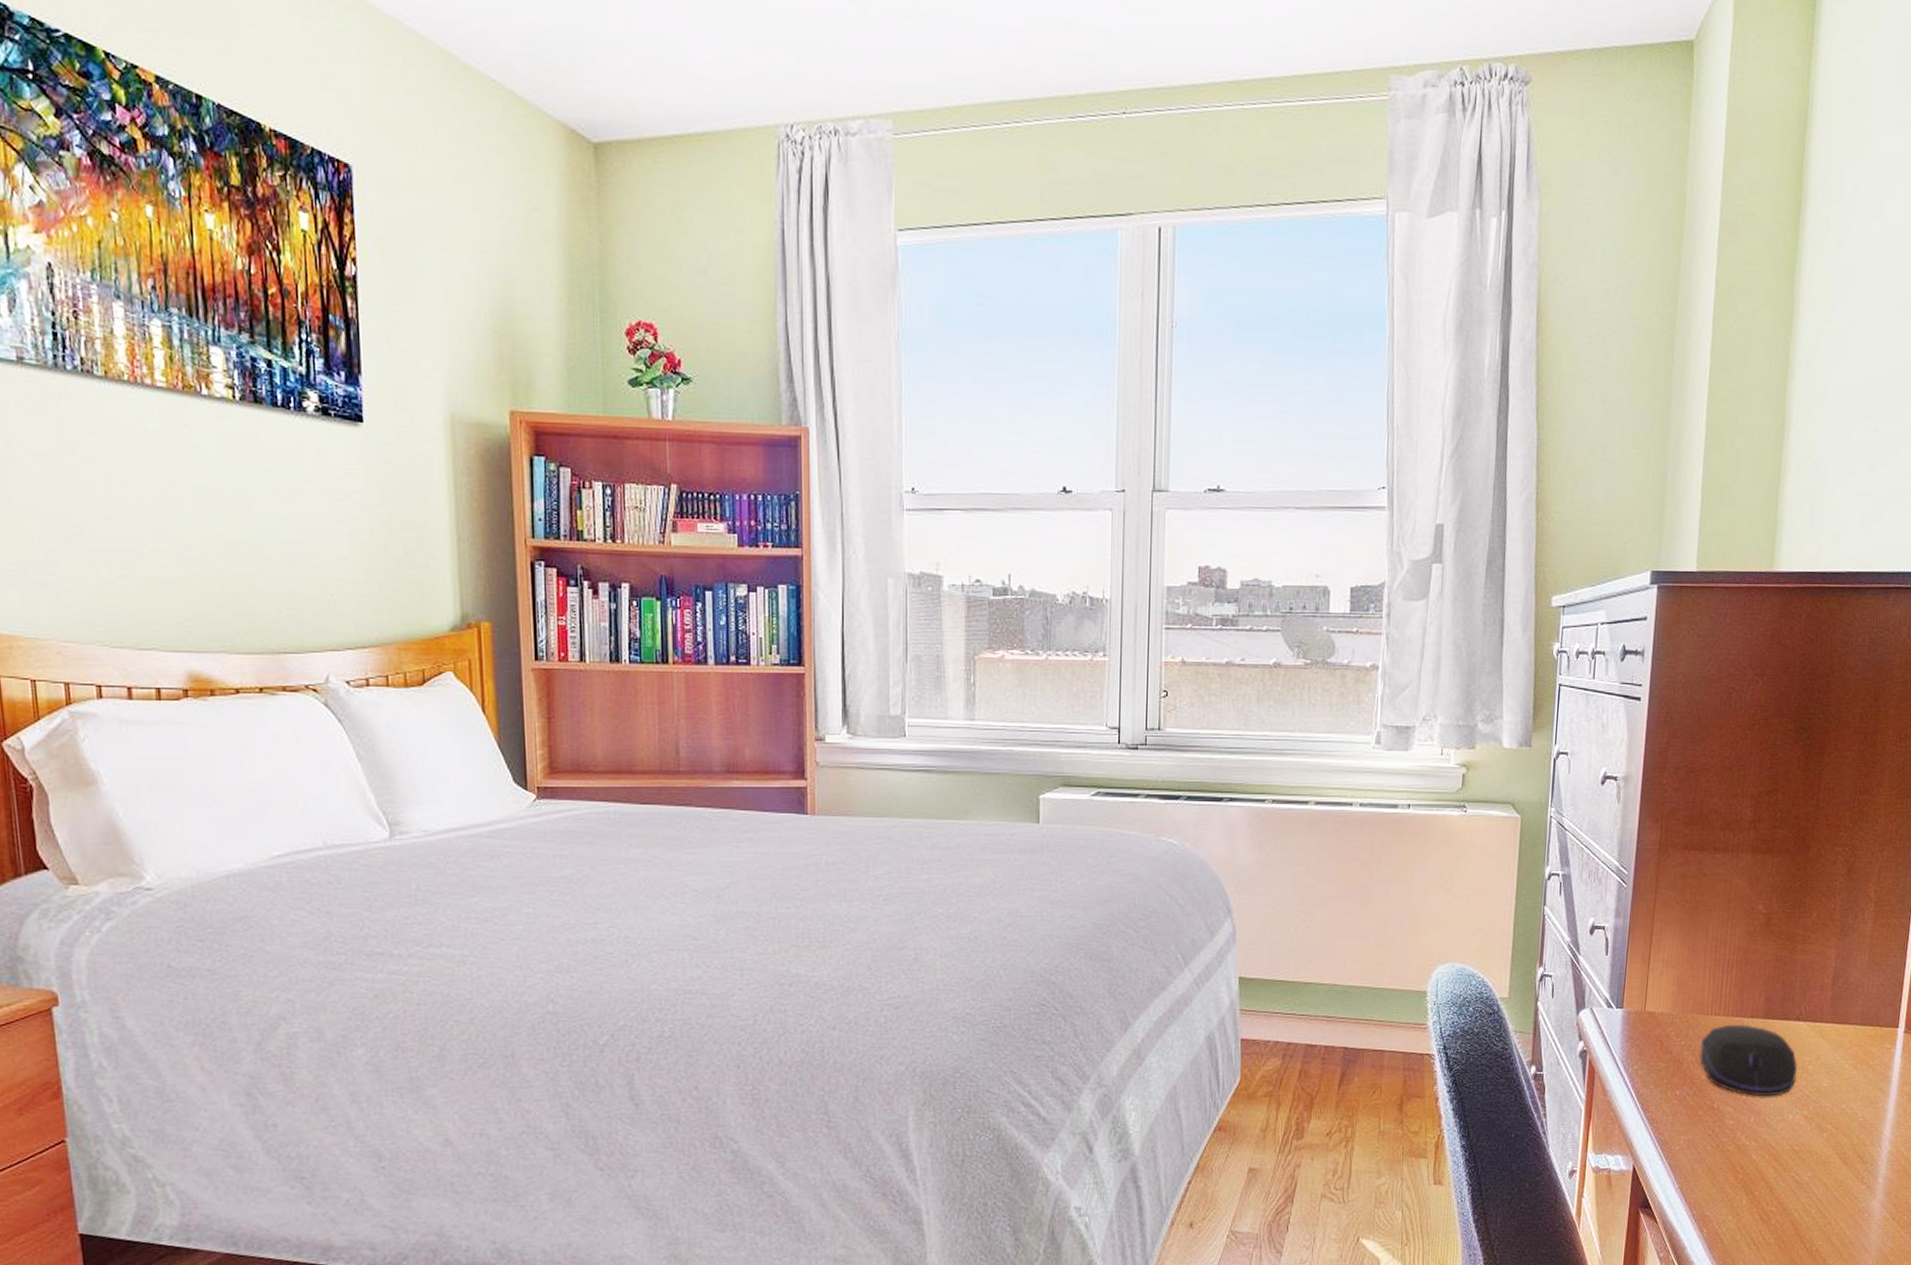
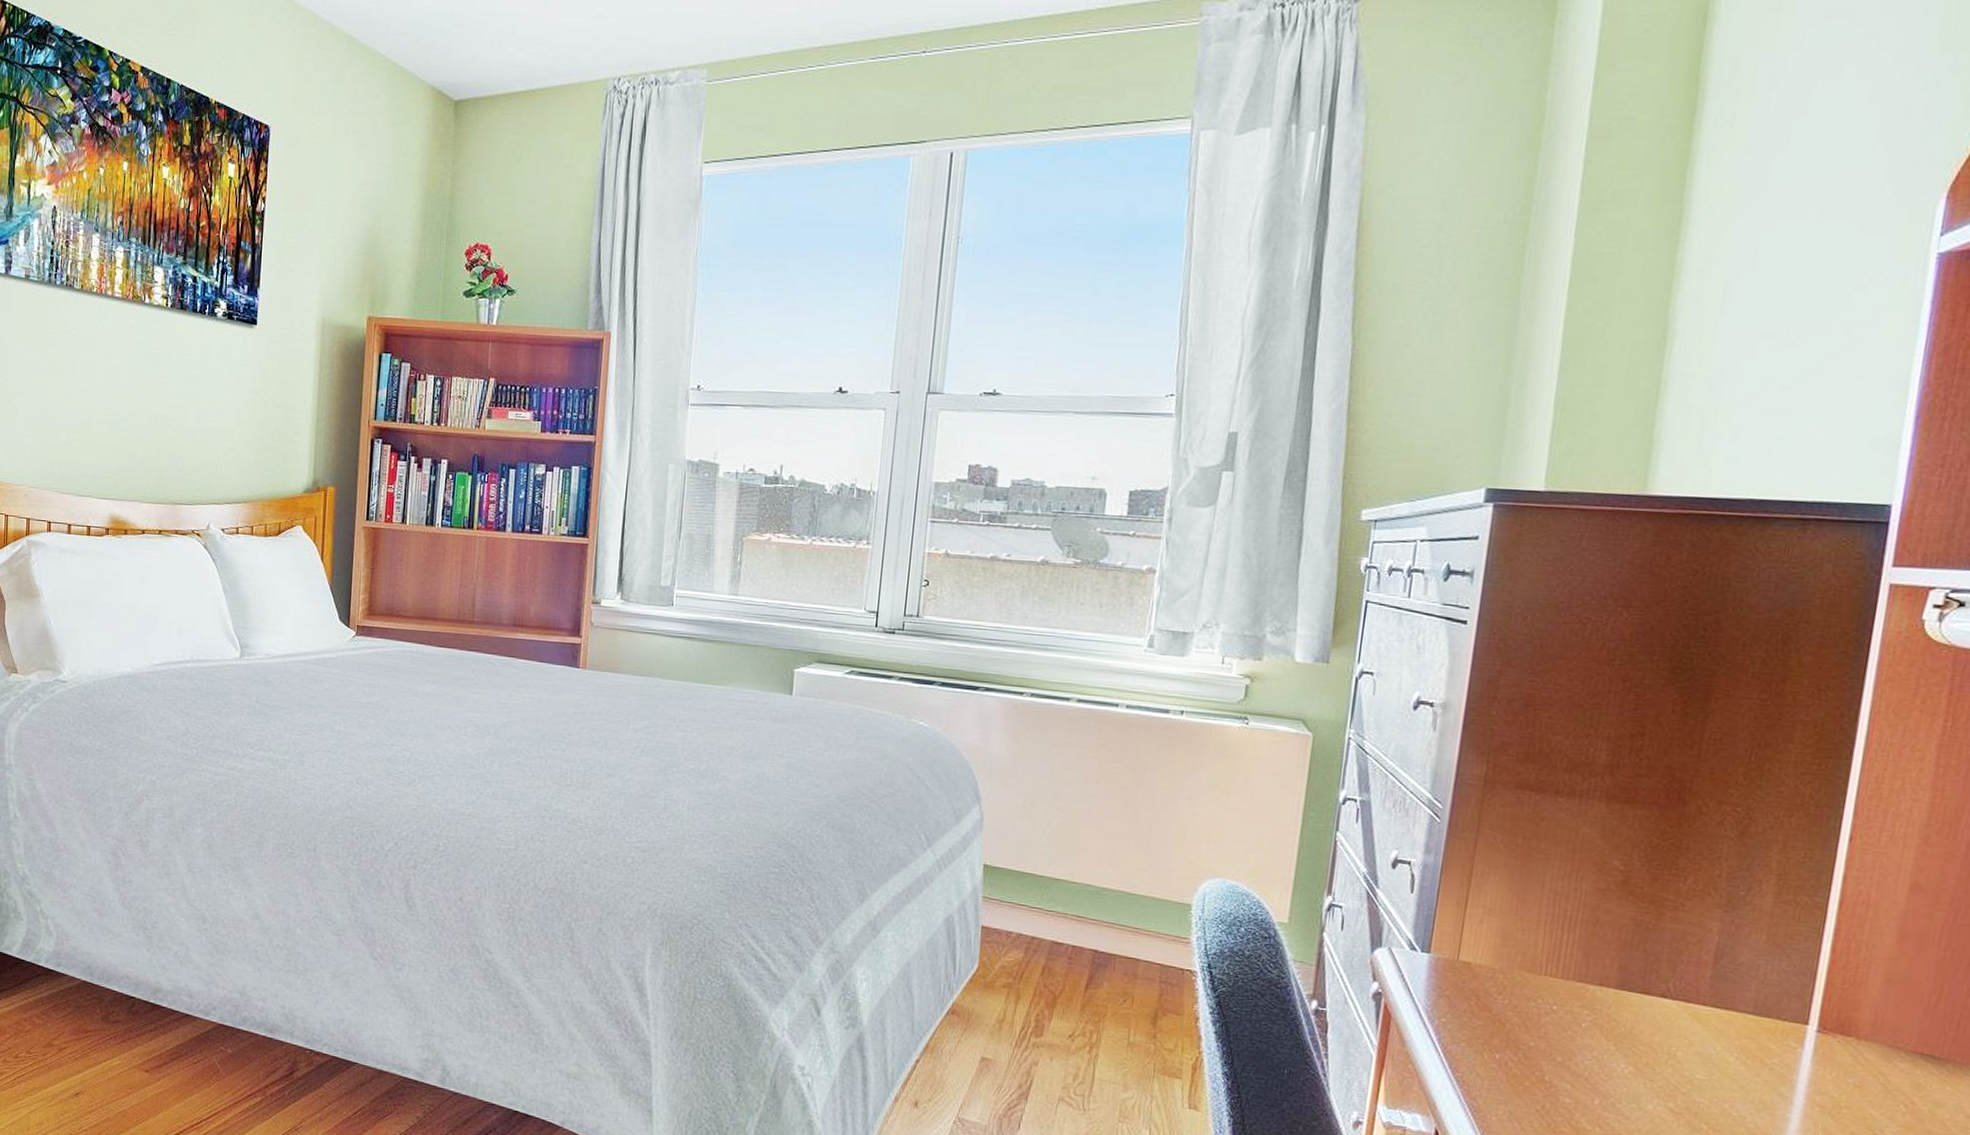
computer mouse: present [1700,1024,1797,1097] -> none [1528,989,1661,1080]

